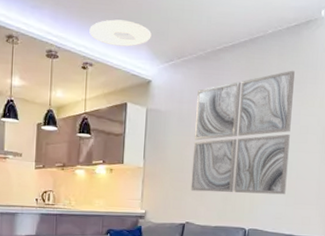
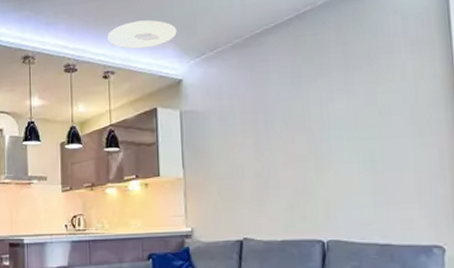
wall art: present [191,70,295,195] -> none [239,42,372,200]

